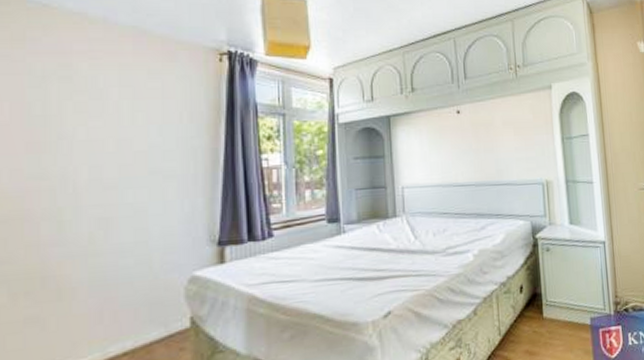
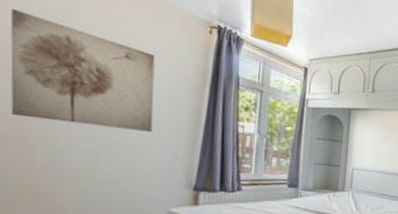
wall art: none [12,76,166,192] -> present [10,8,155,132]

